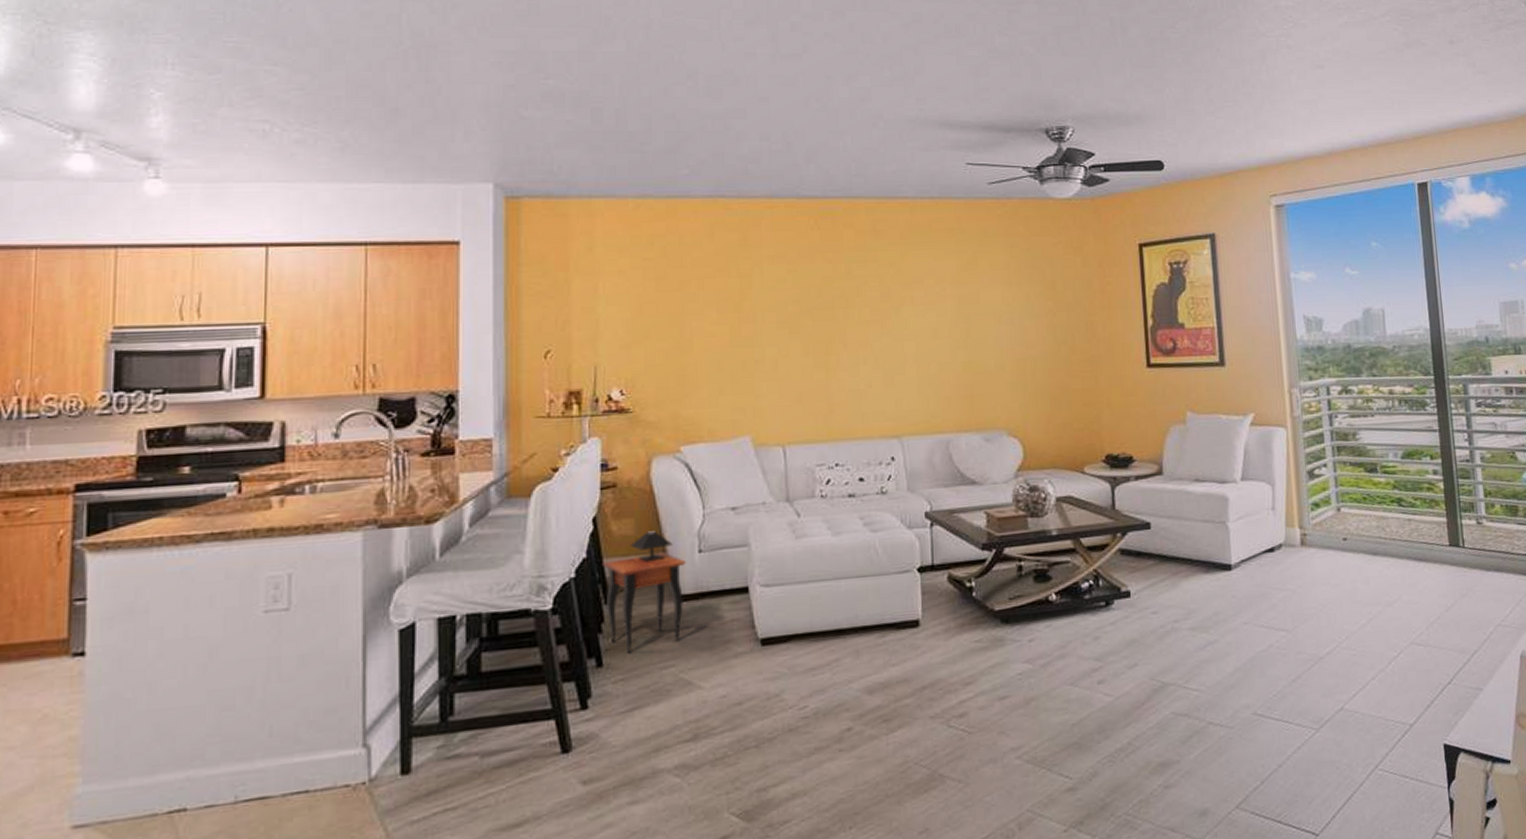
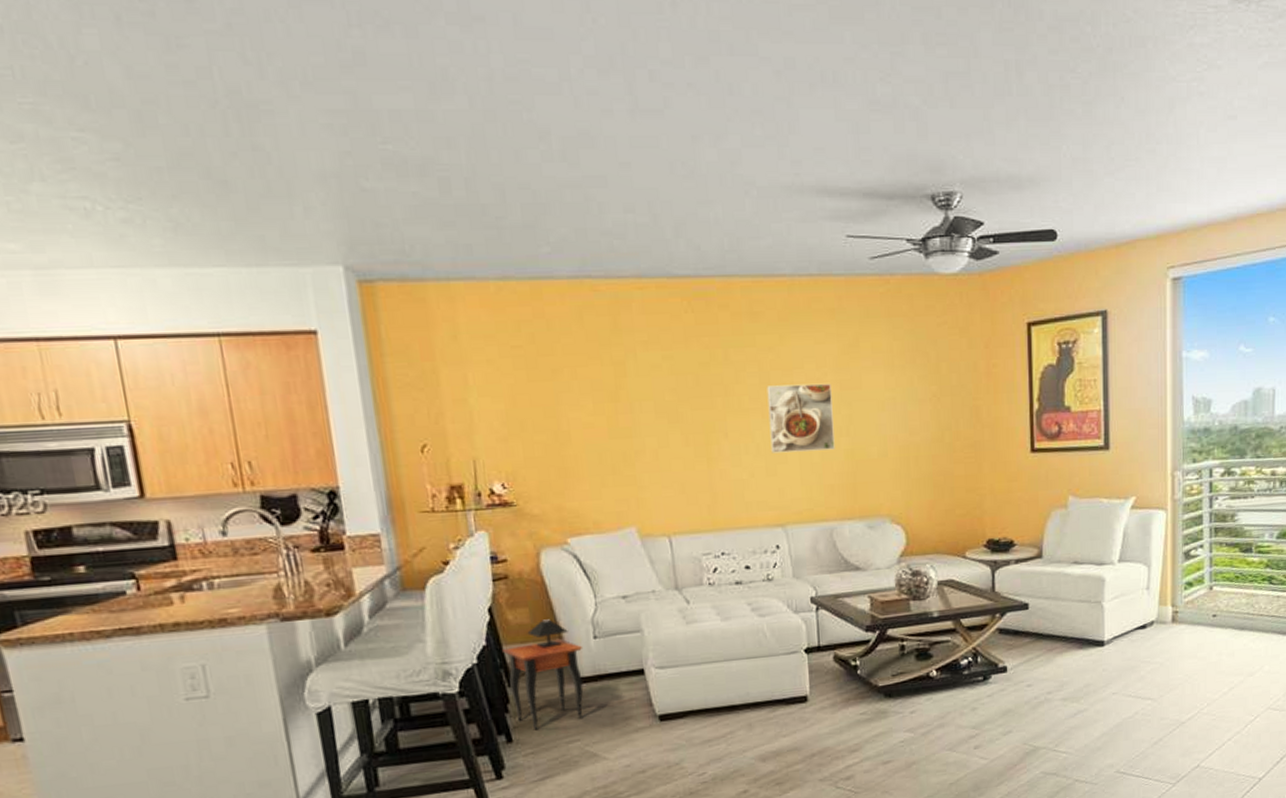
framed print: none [887,297,953,364] -> present [766,383,835,453]

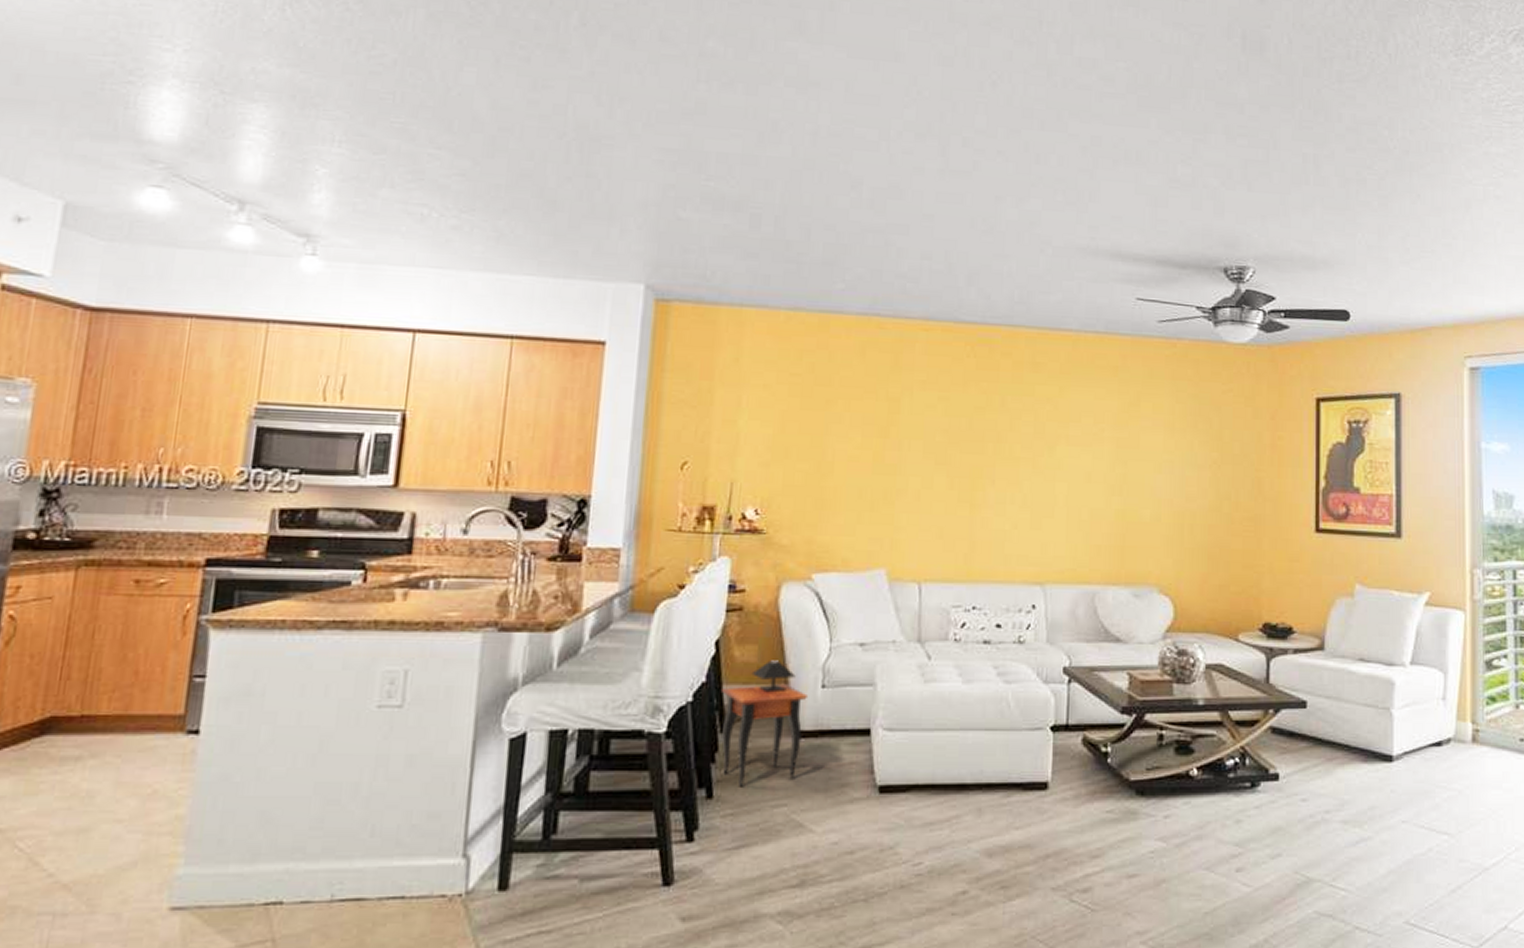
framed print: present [766,383,835,453] -> none [1038,436,1107,508]

